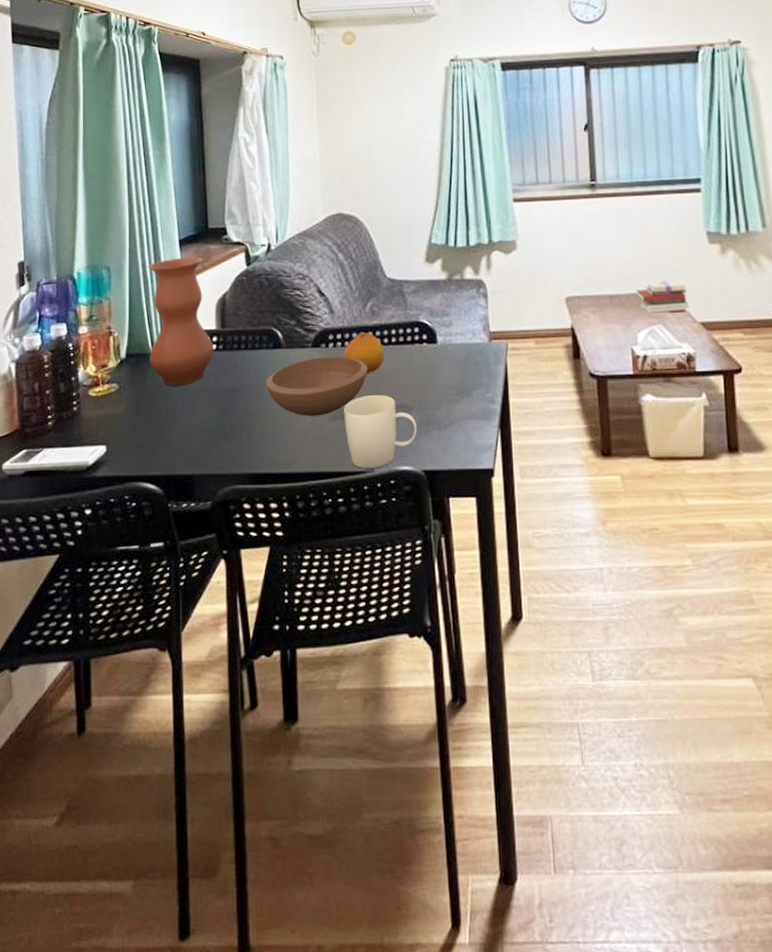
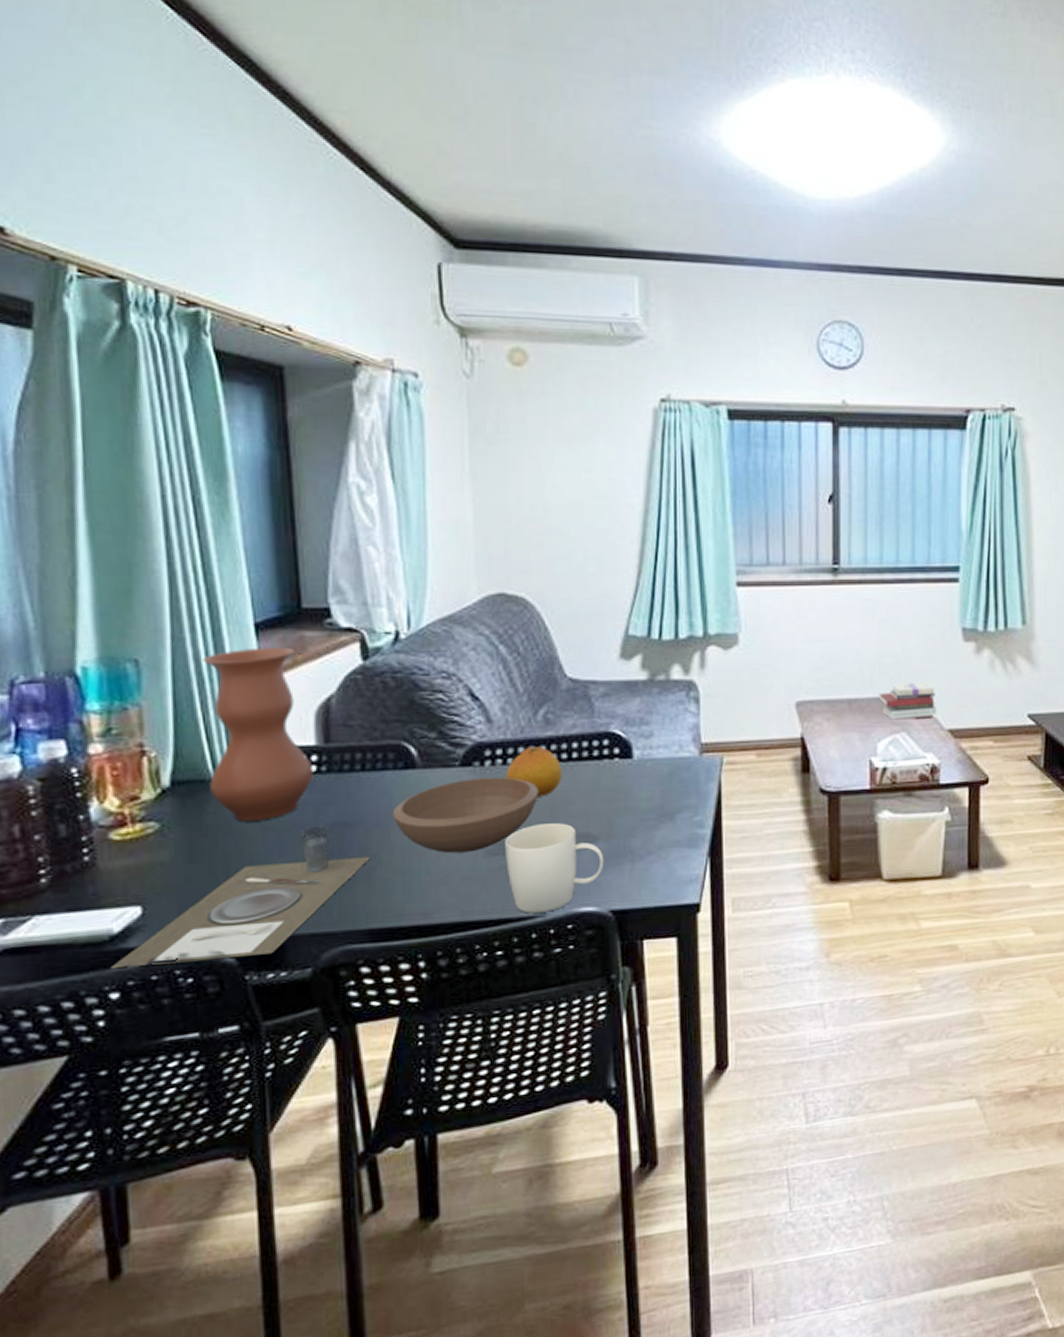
place setting: none [86,391,252,492] -> present [110,826,372,969]

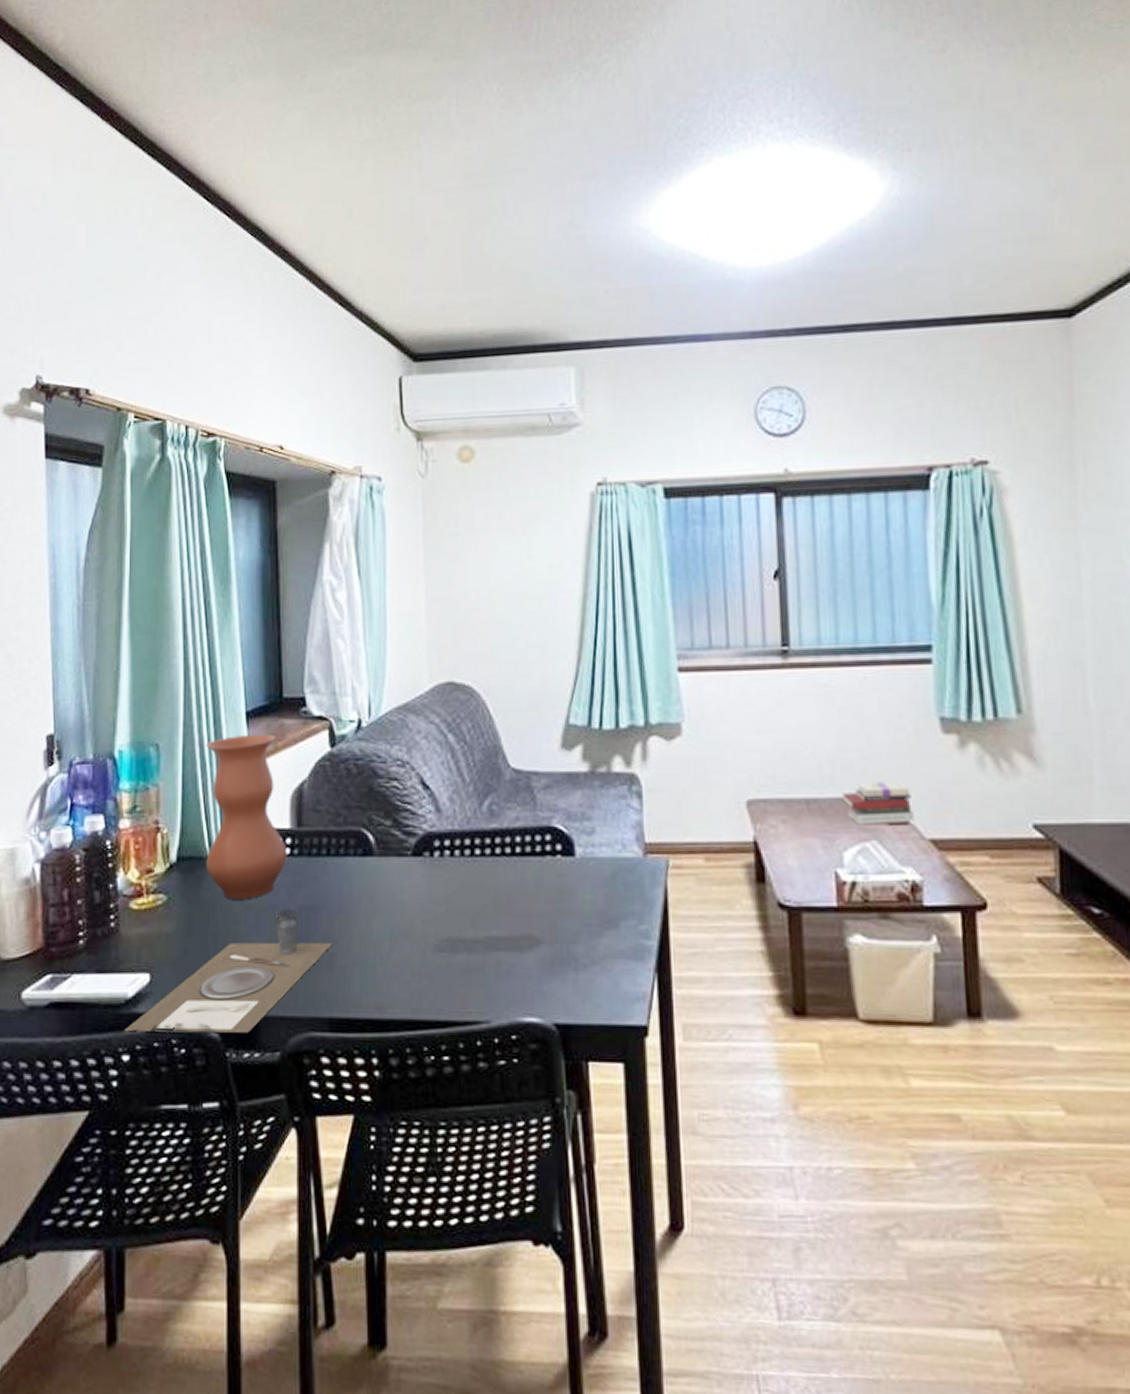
bowl: present [392,777,538,854] -> none [352,869,484,946]
fruit: present [505,747,562,797] -> none [452,839,506,892]
mug: present [505,823,605,914] -> none [452,922,548,1019]

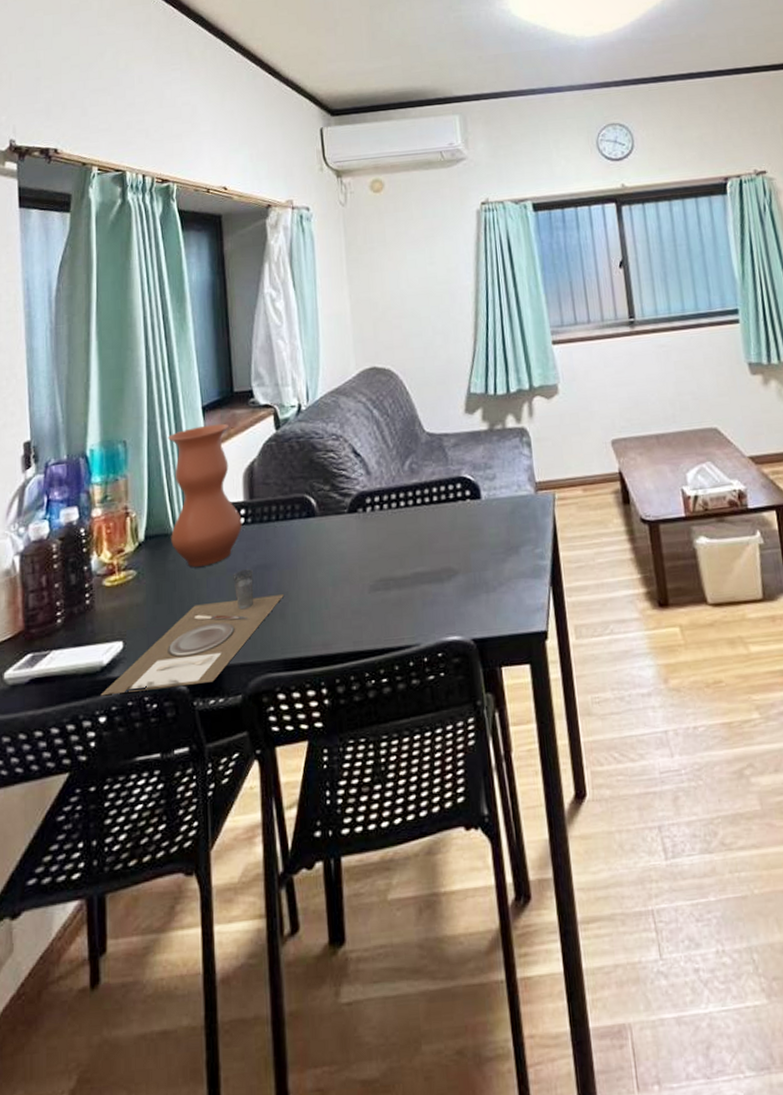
books: present [842,781,914,825] -> none [682,414,736,451]

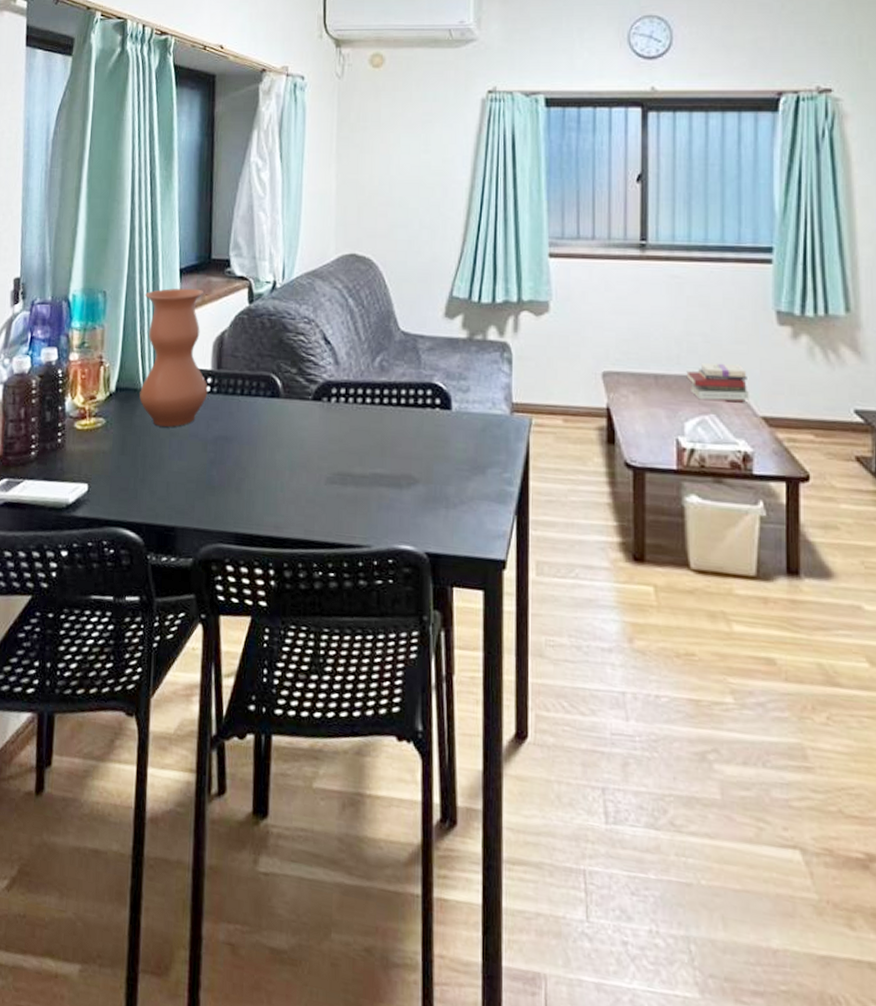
place setting: present [100,569,285,696] -> none [64,437,242,541]
books: none [682,414,736,451] -> present [686,362,749,403]

